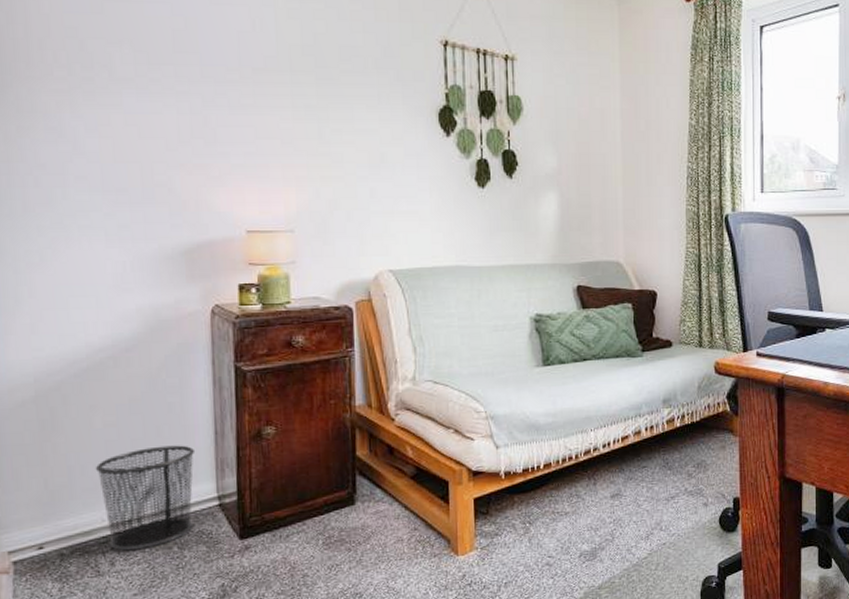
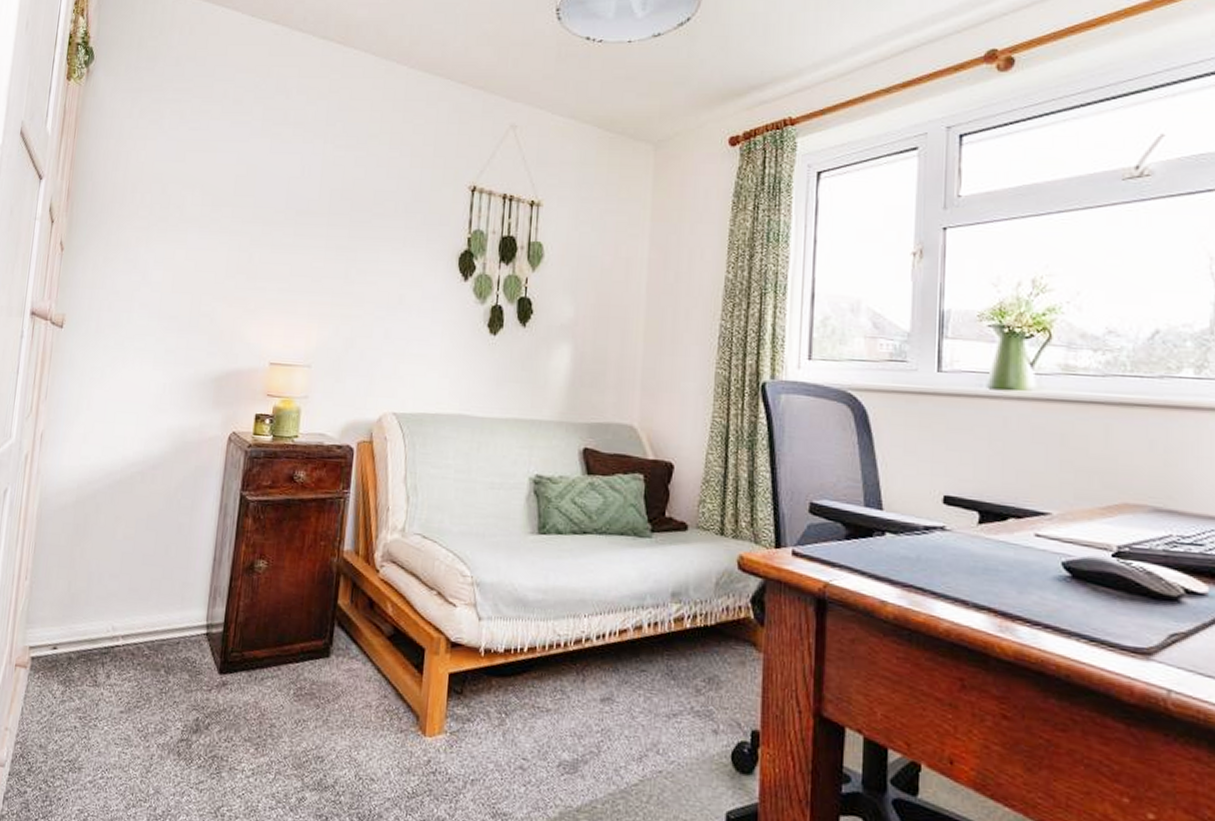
waste bin: present [95,445,196,551] -> none [109,564,195,667]

